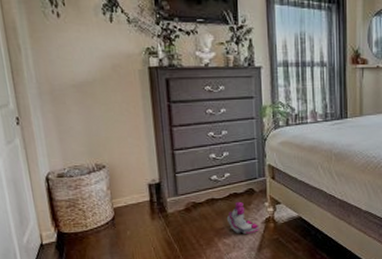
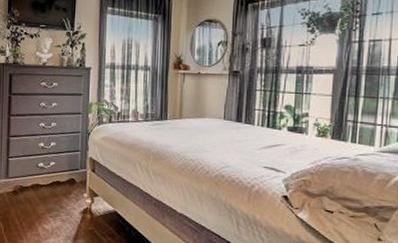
boots: present [226,201,259,235] -> none [48,189,77,223]

